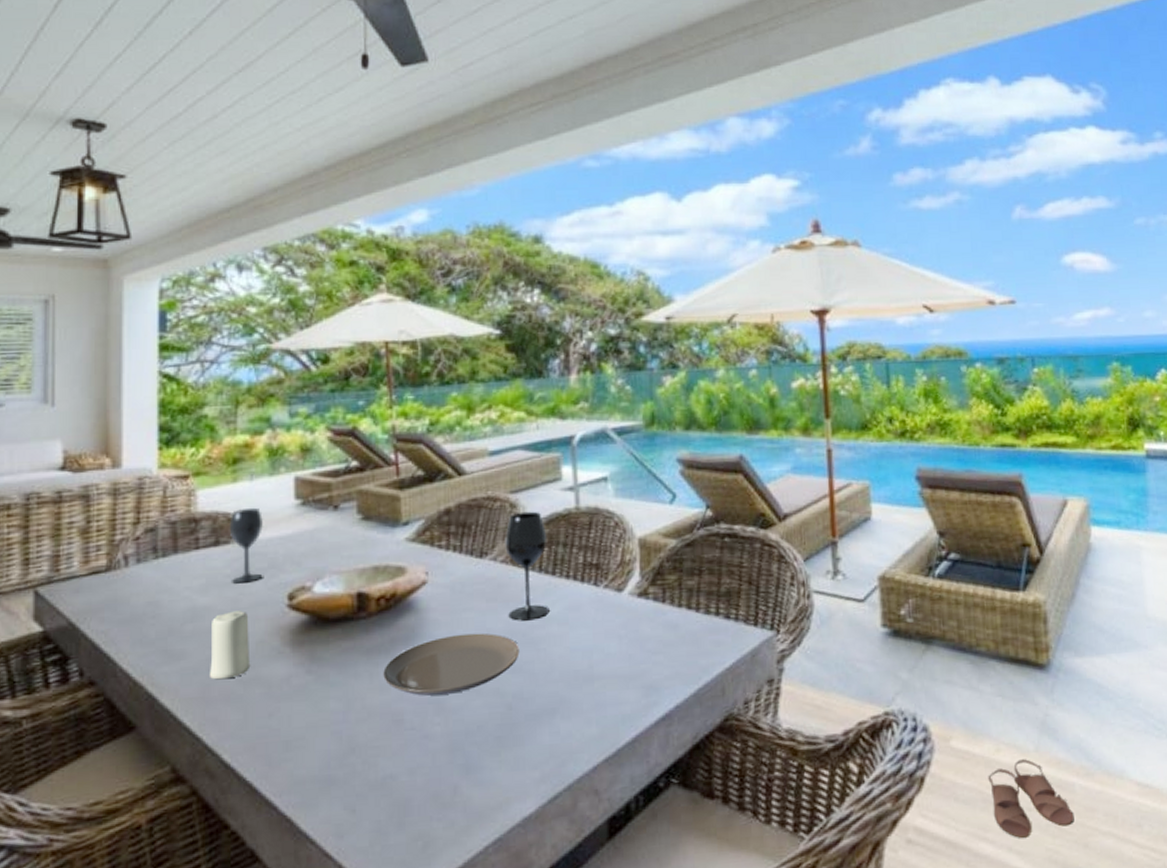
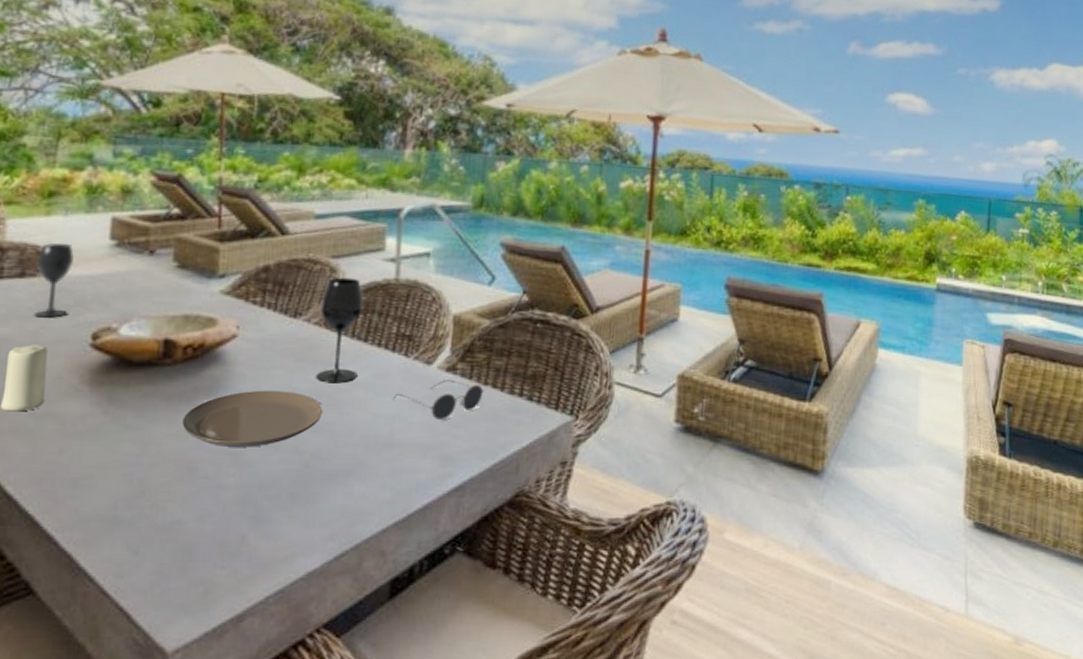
sunglasses: none [588,605,680,649] -> present [393,380,485,421]
sandal: present [988,759,1074,838] -> none [754,556,826,627]

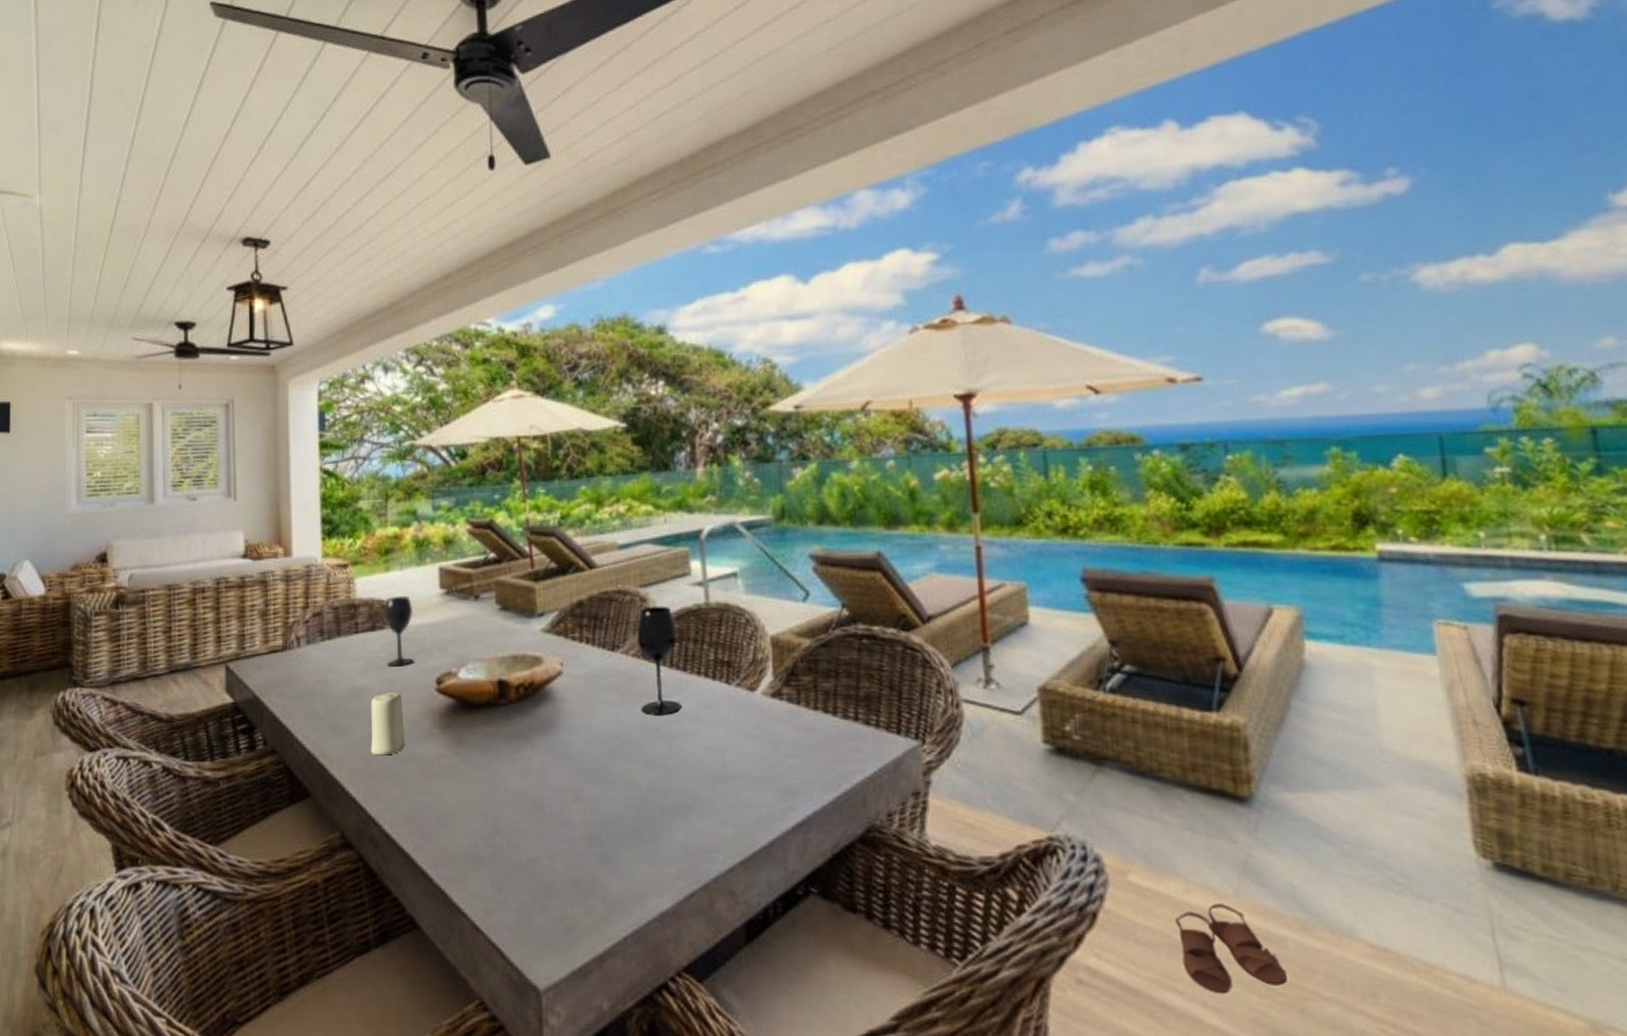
plate: present [182,390,323,447] -> none [524,725,653,784]
sunglasses: present [393,380,485,421] -> none [721,706,816,751]
sandal: none [754,556,826,627] -> present [1175,904,1287,993]

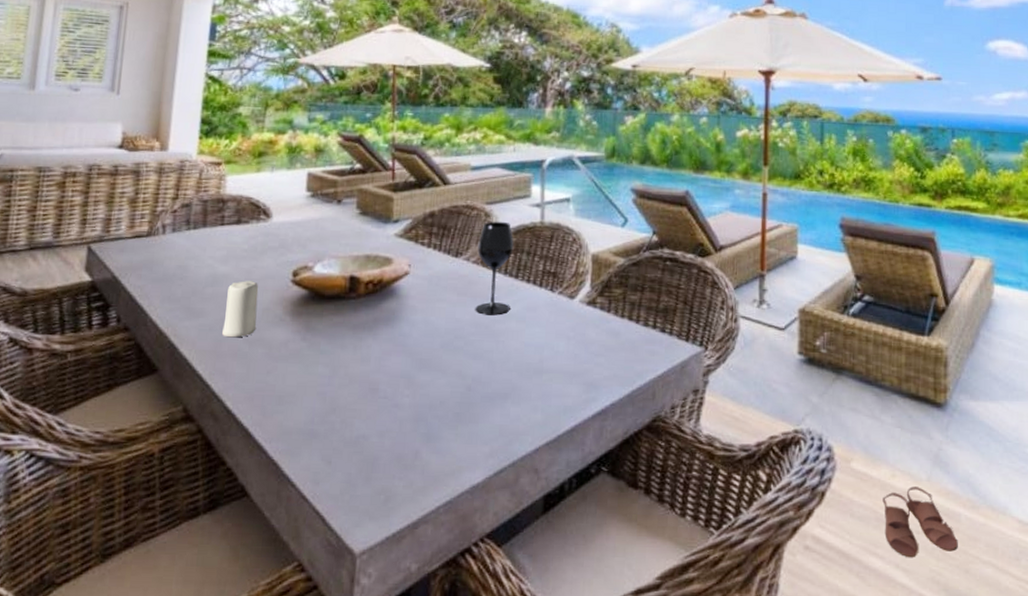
wine glass: present [383,595,414,668] -> none [247,194,279,259]

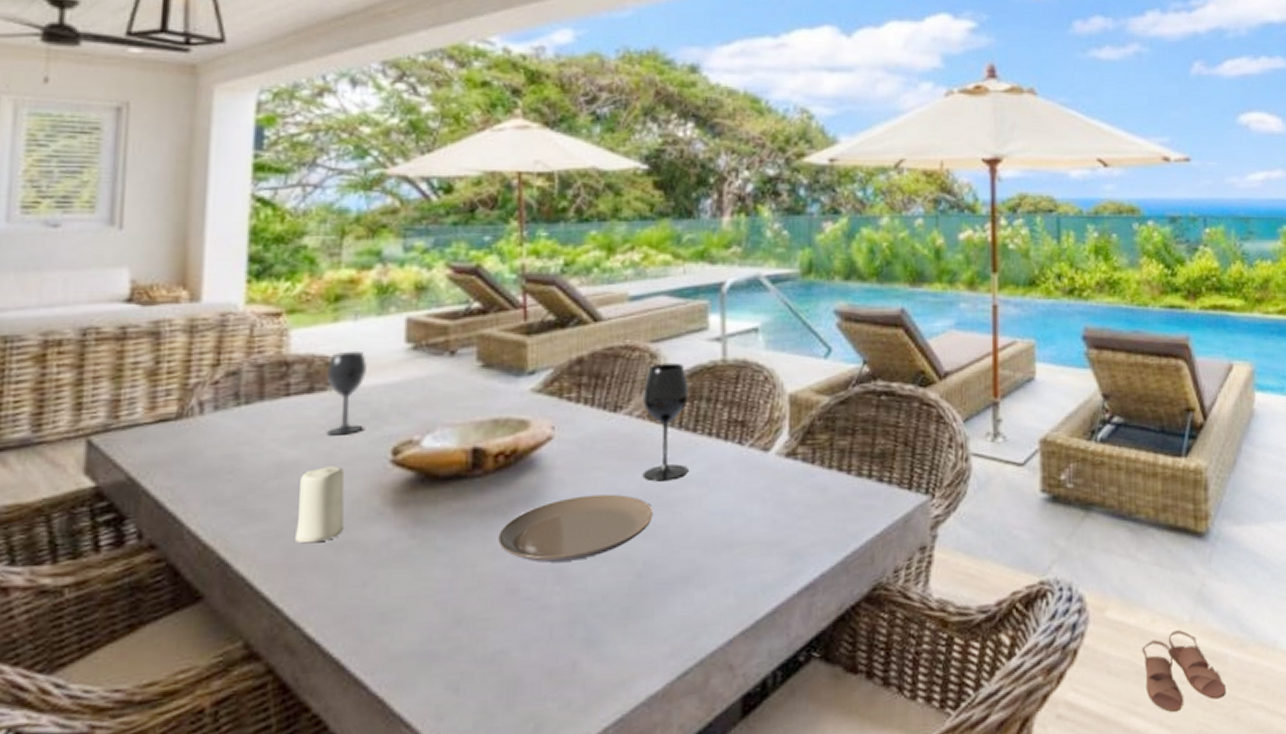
wine glass: none [247,194,279,259] -> present [325,350,368,437]
plate: none [365,321,482,371] -> present [498,494,653,563]

